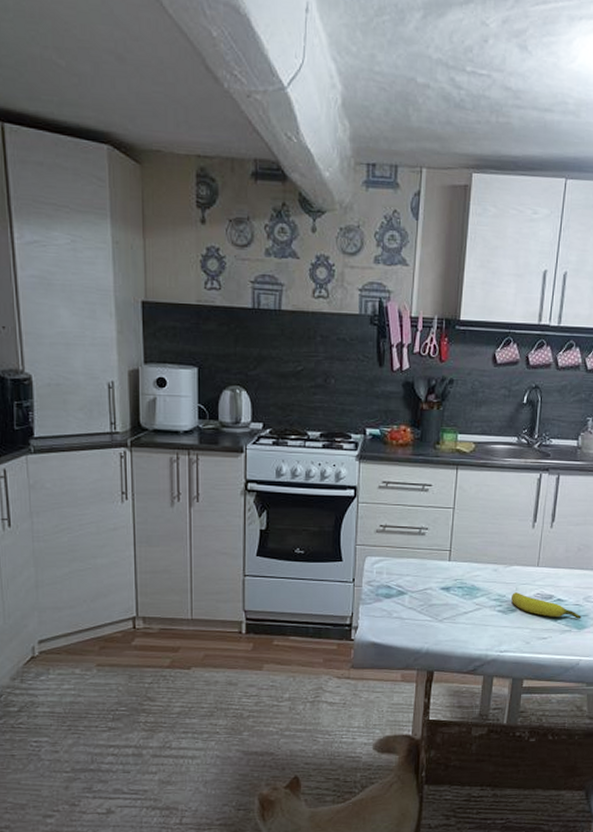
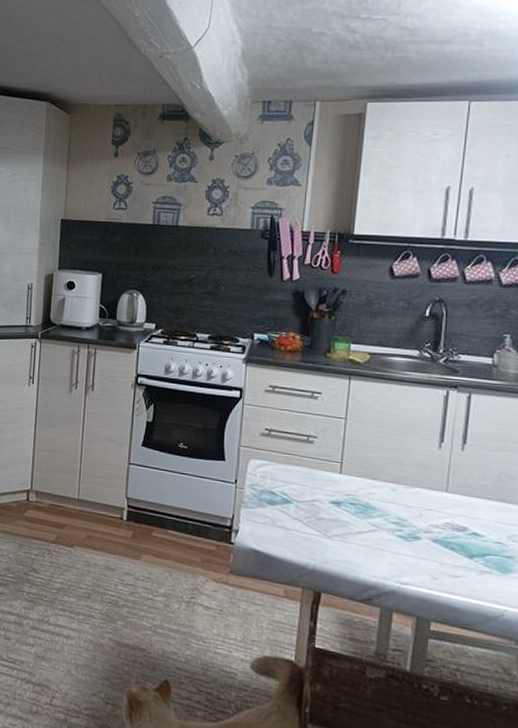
banana: present [510,592,582,619] -> none [413,518,505,560]

